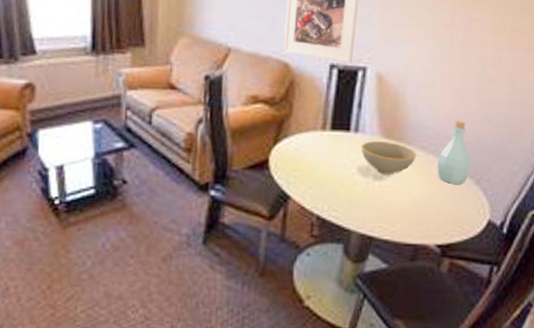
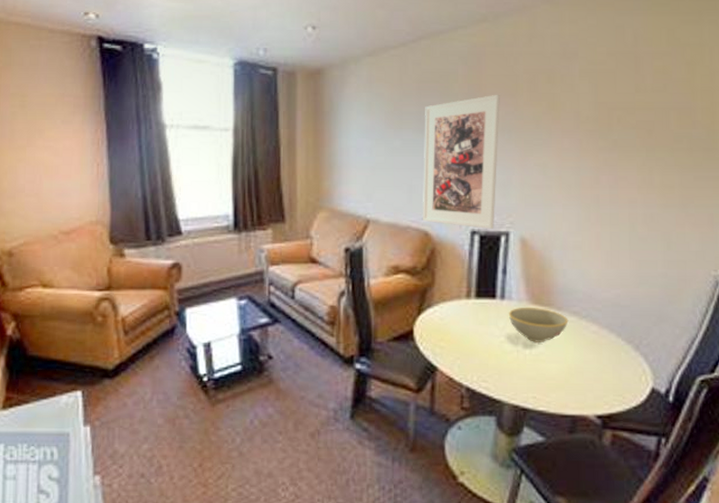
bottle: present [437,121,470,184] -> none [591,283,627,350]

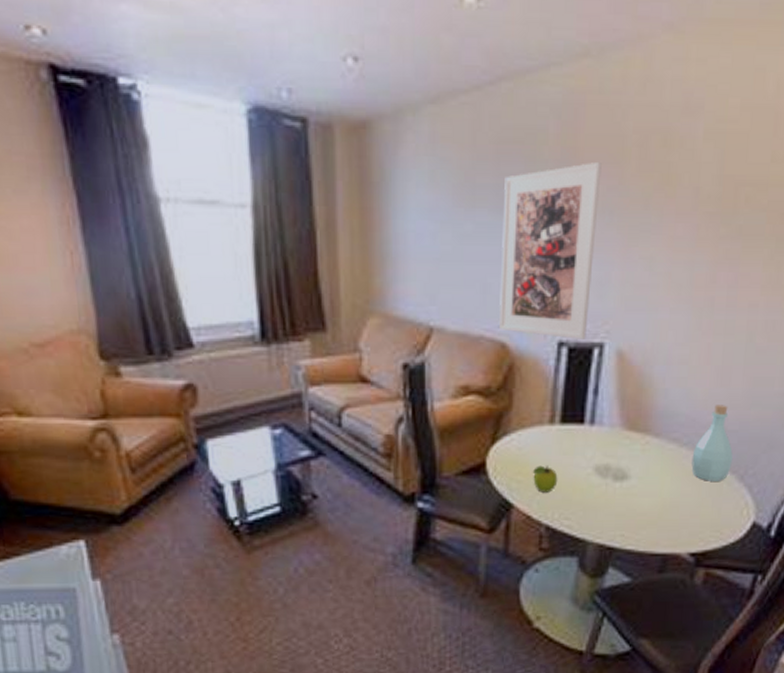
fruit: none [453,334,475,357] -> present [532,465,558,493]
bowl: present [508,308,569,342] -> none [598,434,667,474]
bottle: none [591,283,627,350] -> present [691,405,733,481]

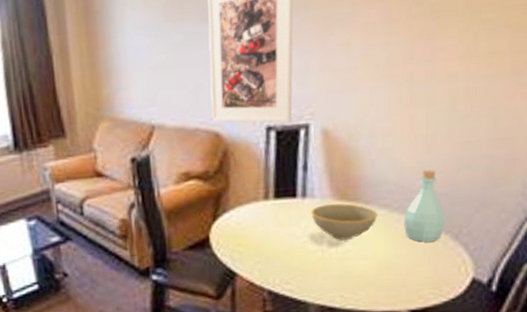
fruit: present [532,465,558,493] -> none [251,236,276,261]
bowl: none [598,434,667,474] -> present [311,203,378,240]

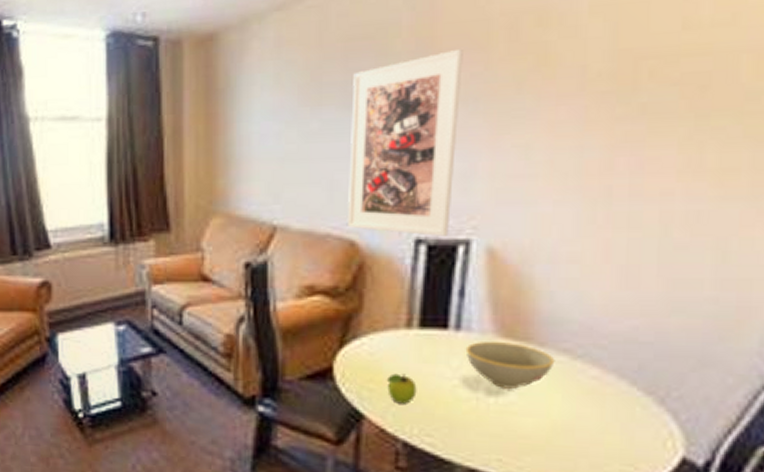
fruit: none [251,236,276,261] -> present [386,373,417,404]
bottle: present [404,170,445,242] -> none [590,311,647,403]

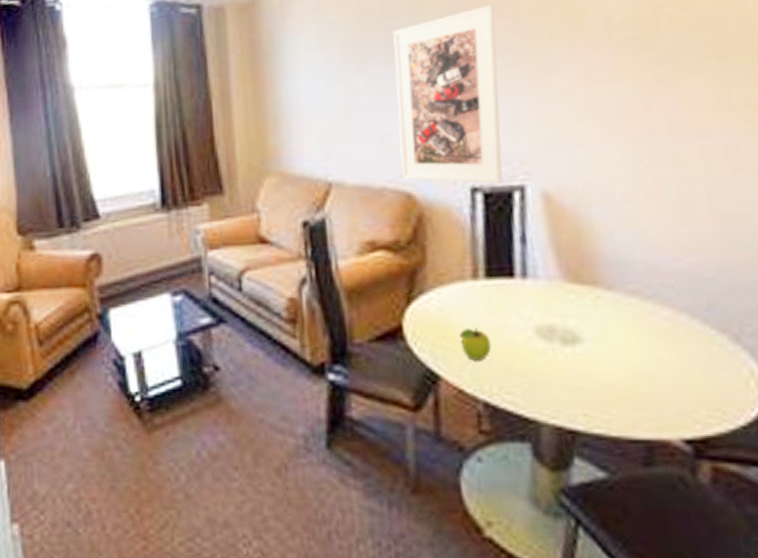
bowl: present [465,342,555,389] -> none [534,287,626,336]

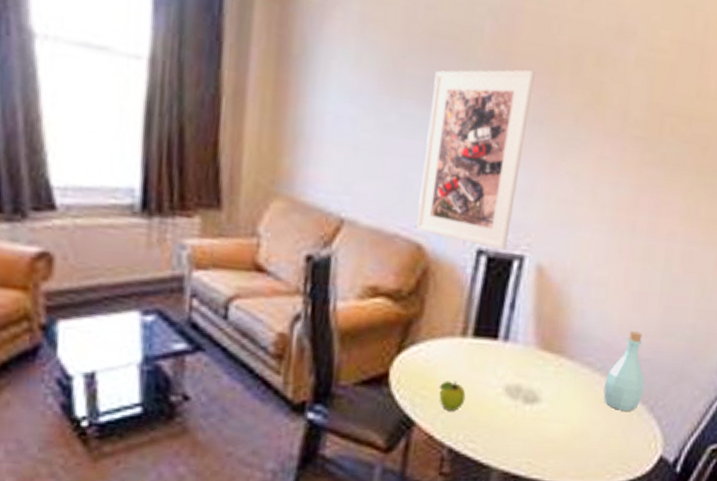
bottle: none [661,247,720,344] -> present [603,331,645,411]

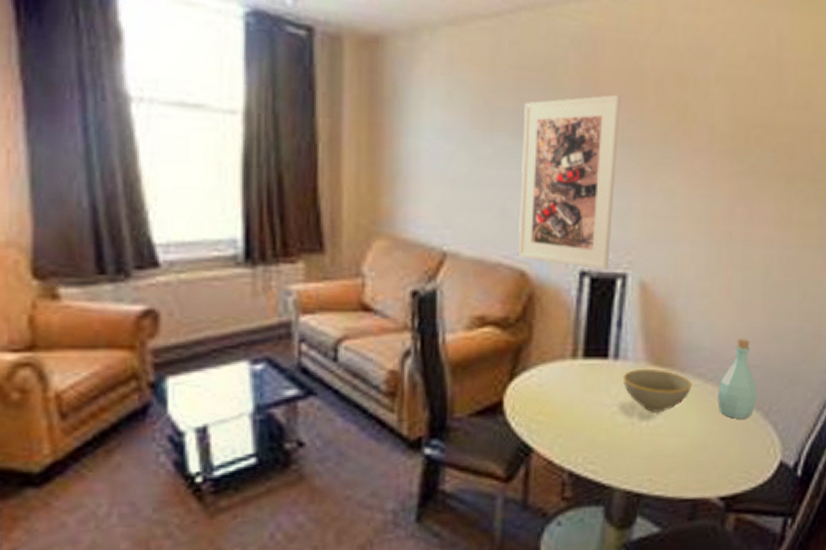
fruit: present [438,380,466,411] -> none [553,404,581,434]
bowl: none [510,353,580,397] -> present [622,369,693,412]

